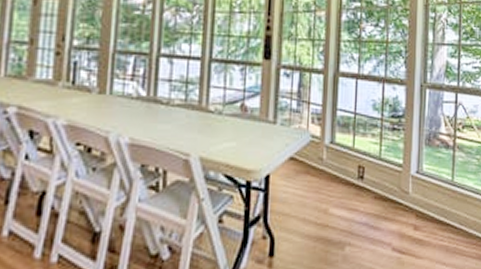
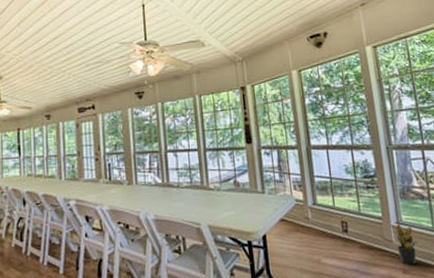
potted plant: none [411,173,436,221] -> present [393,224,420,265]

